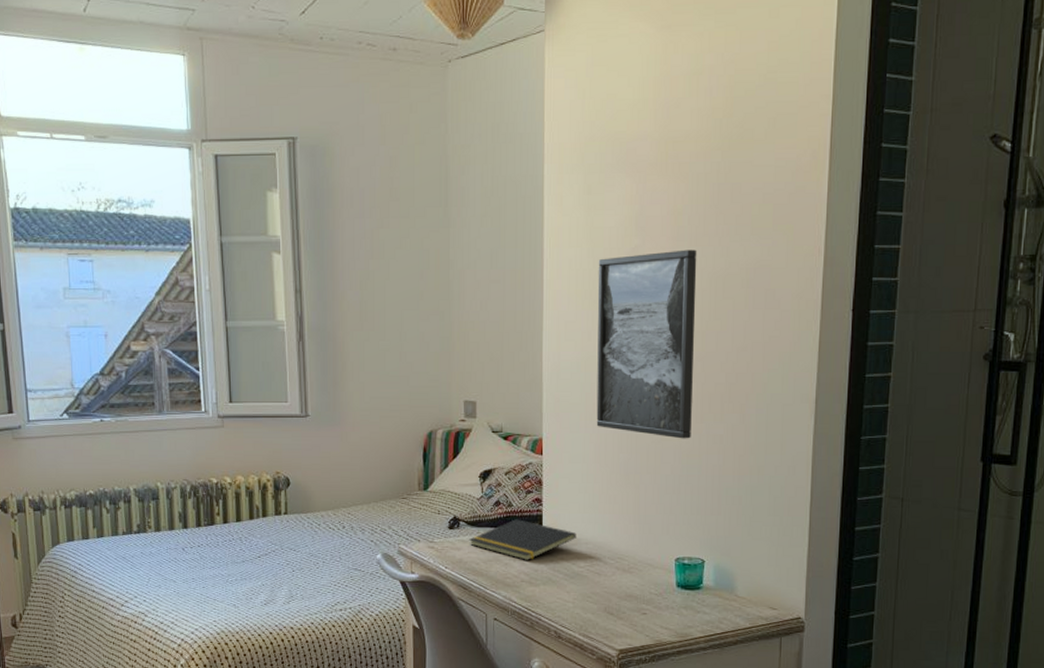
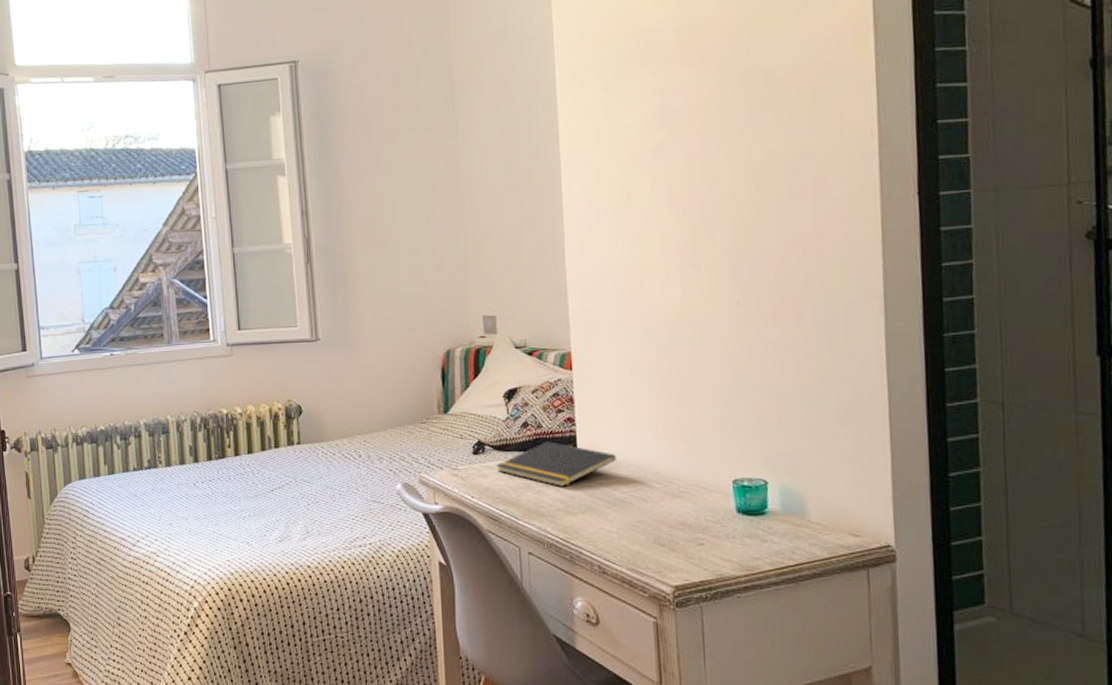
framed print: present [596,249,697,439] -> none [620,140,740,346]

